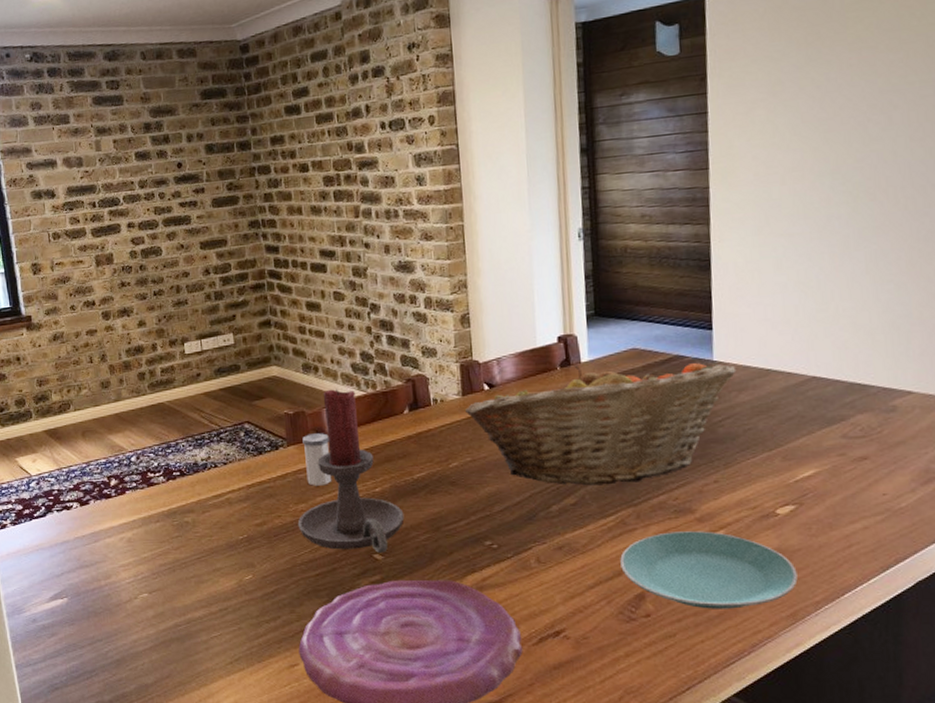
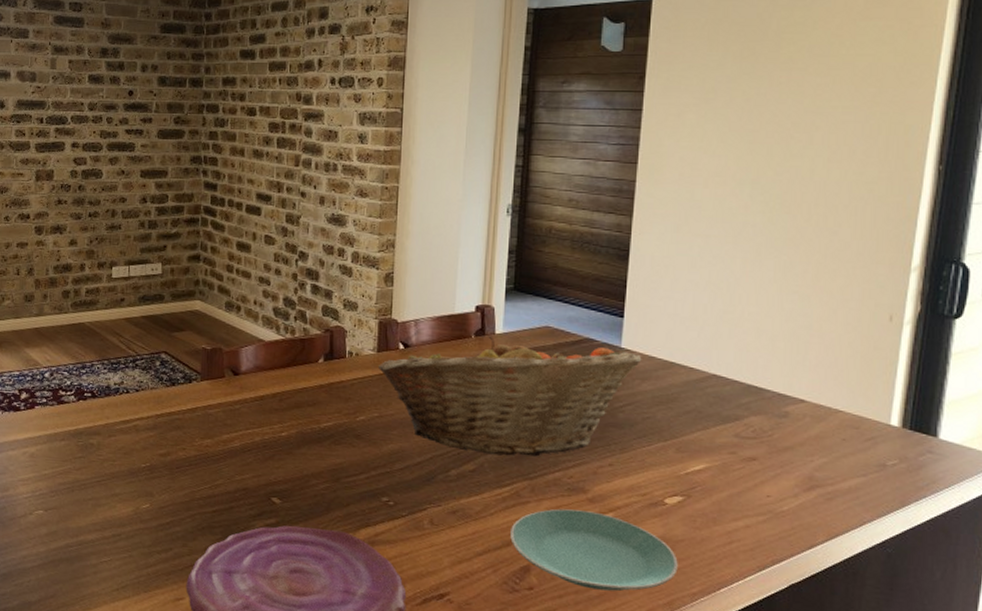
candle holder: present [297,389,404,553] -> none [201,330,307,497]
salt shaker: present [302,433,332,486] -> none [216,371,243,424]

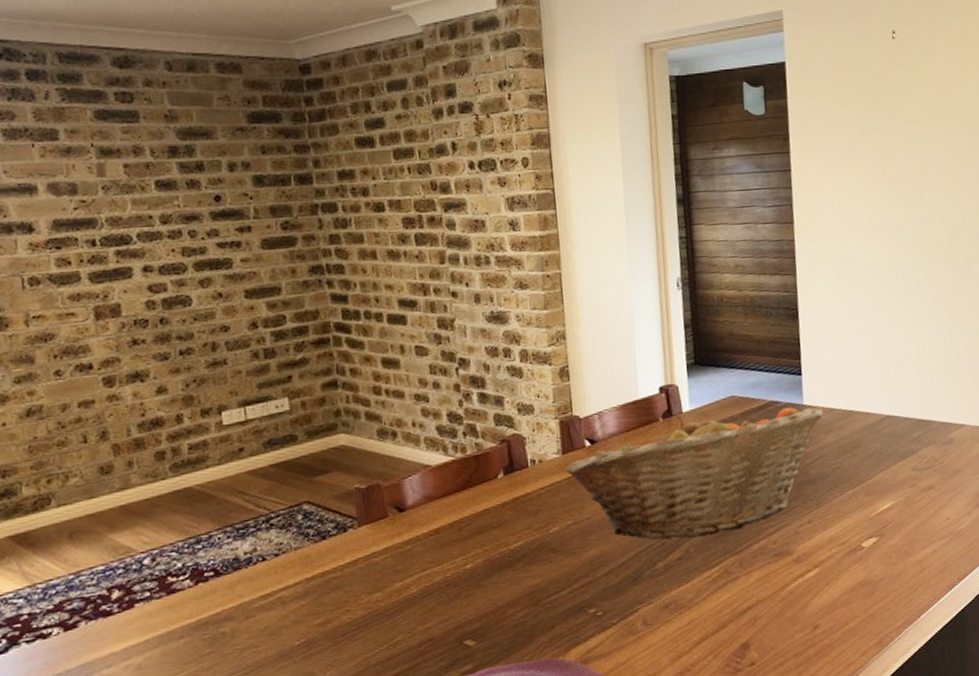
plate: present [510,508,678,592] -> none [725,571,882,649]

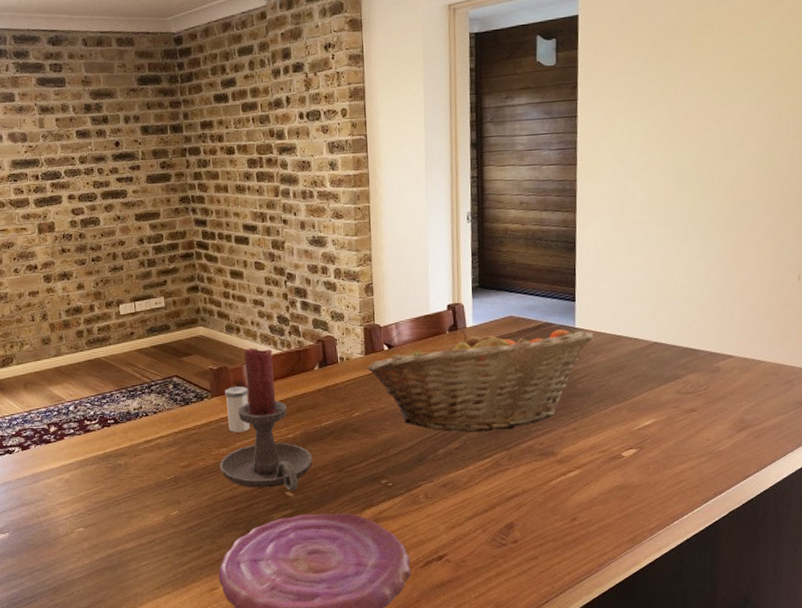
candle holder: none [371,455,500,642] -> present [219,347,313,491]
salt shaker: none [377,507,414,570] -> present [225,386,251,433]

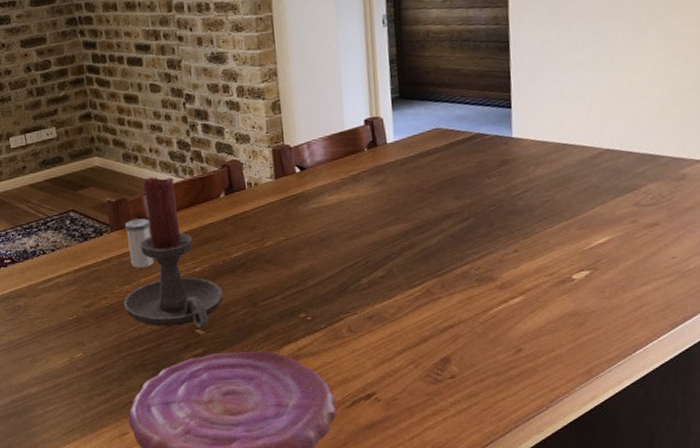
fruit basket: present [368,329,594,433] -> none [278,140,534,259]

